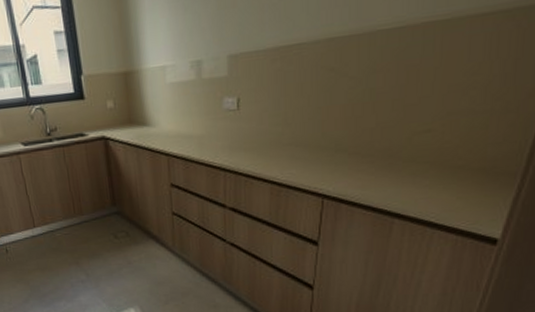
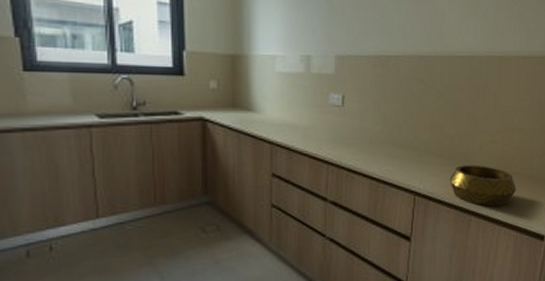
decorative bowl: none [366,160,460,208] -> present [449,165,517,207]

